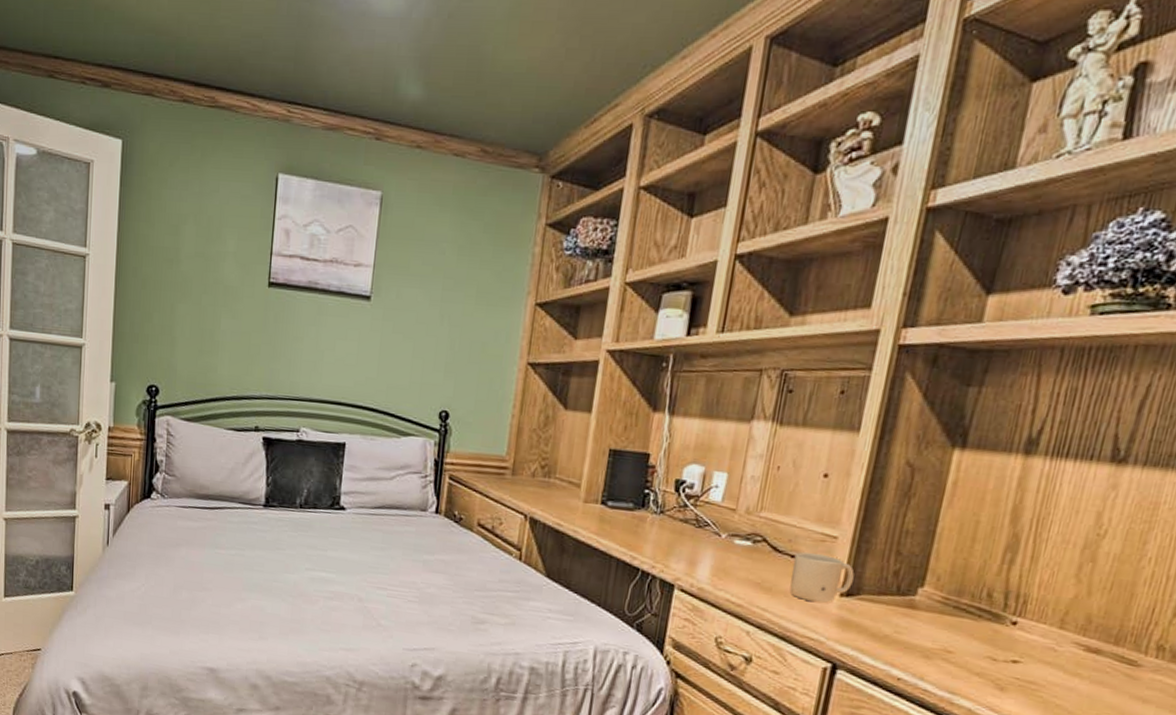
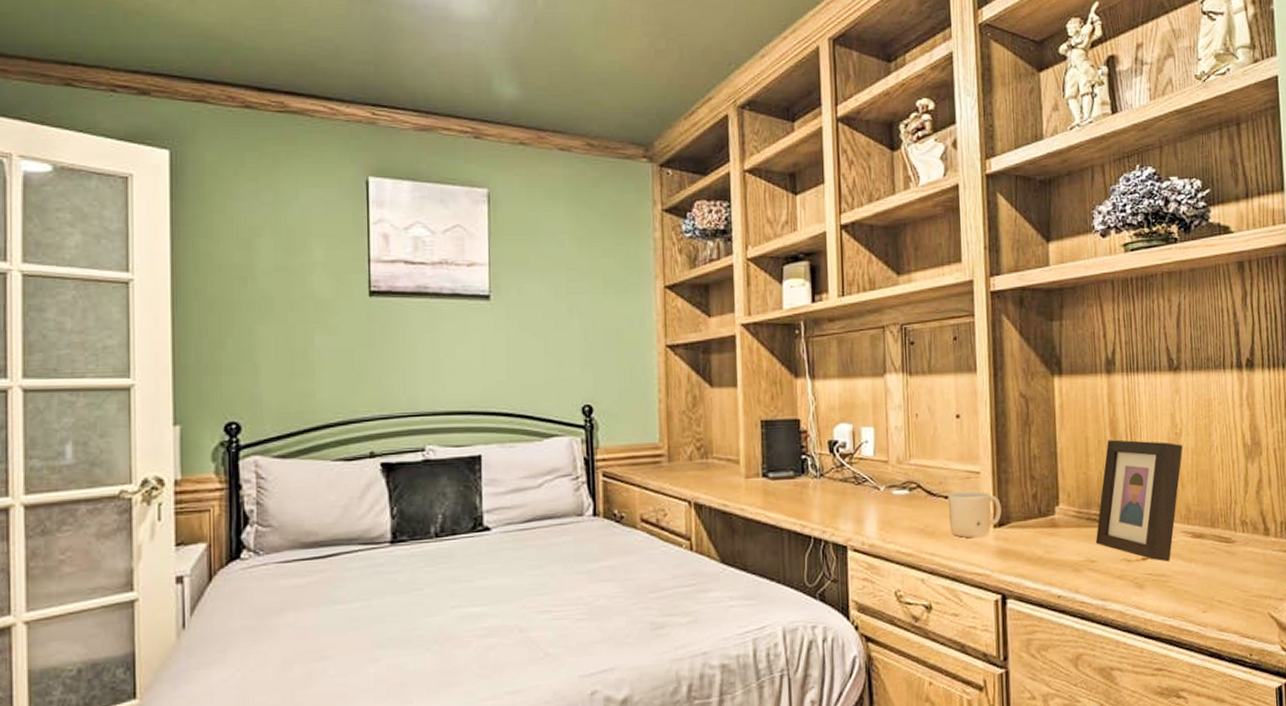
picture frame: none [957,528,1104,671] -> present [1095,439,1183,562]

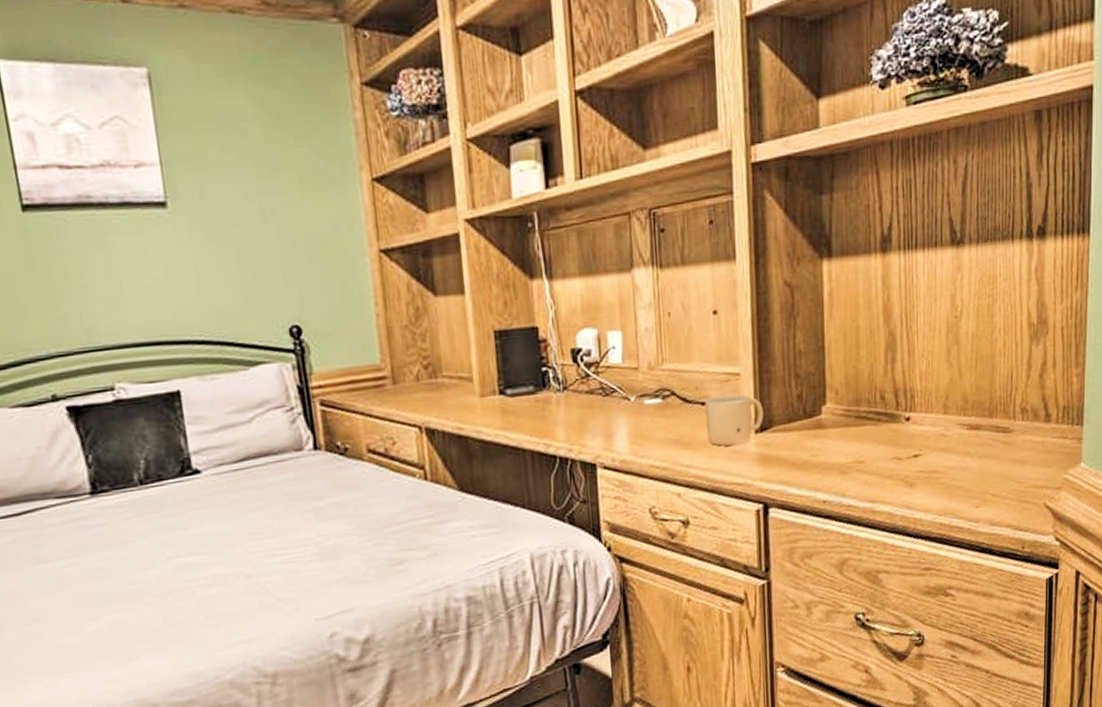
picture frame: present [1095,439,1183,562] -> none [864,326,963,458]

